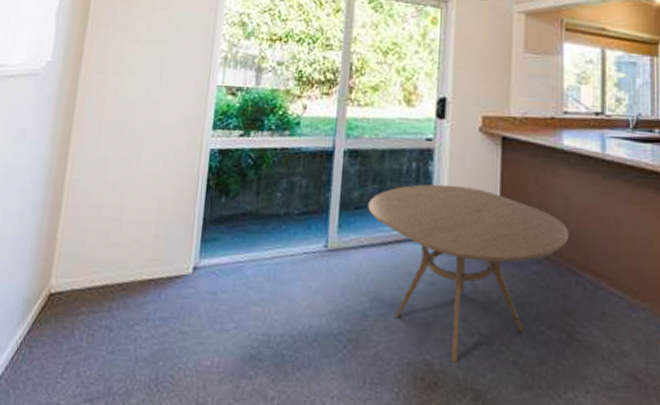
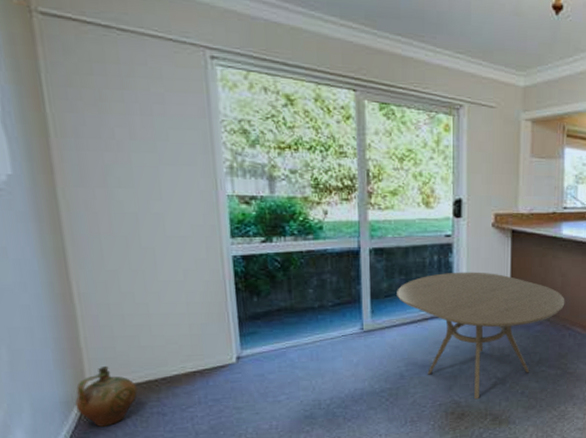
ceramic jug: none [34,261,94,336] -> present [75,365,138,427]

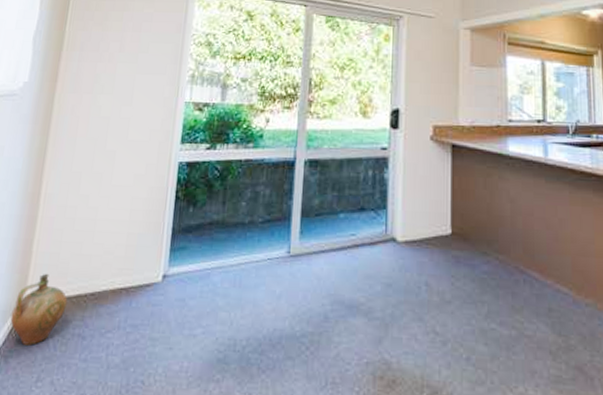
dining table: present [397,272,565,400] -> none [328,190,517,362]

